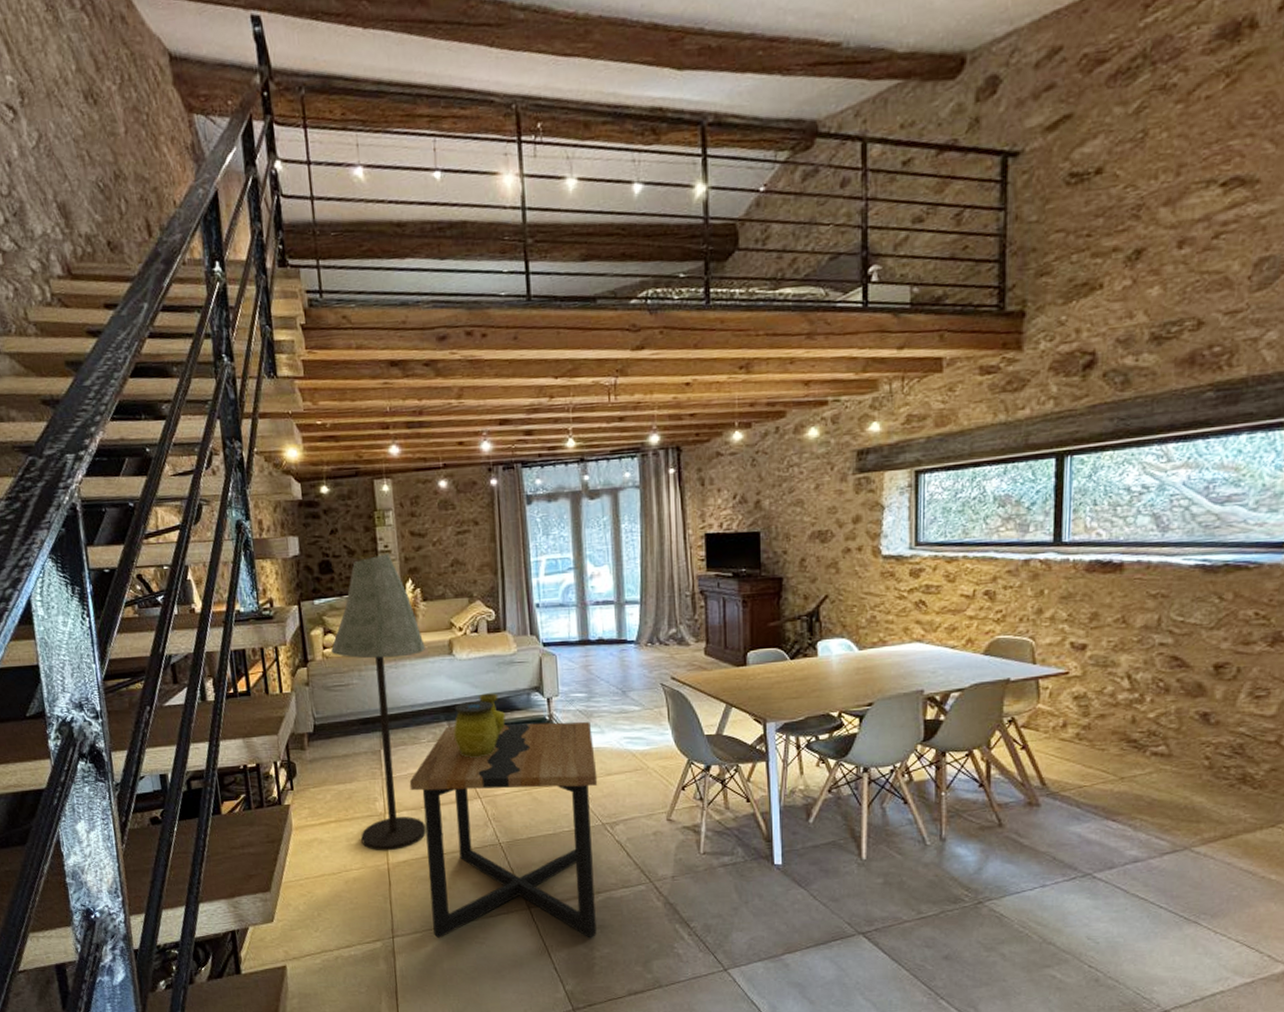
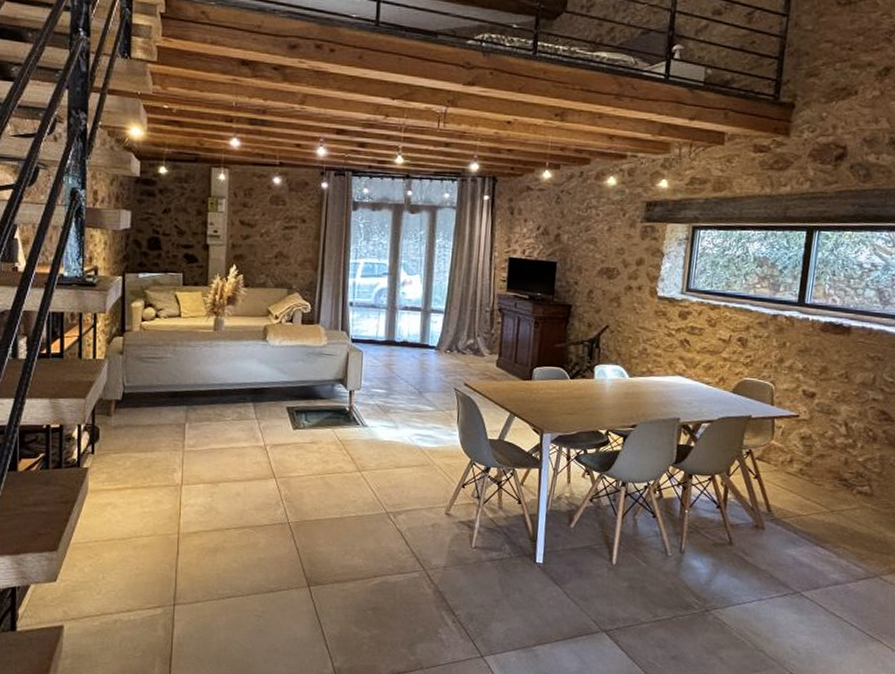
floor lamp: present [330,553,426,851] -> none [148,238,241,522]
side table: present [409,721,598,939] -> none [209,407,387,619]
decorative vase: present [453,693,506,758] -> none [257,380,309,440]

